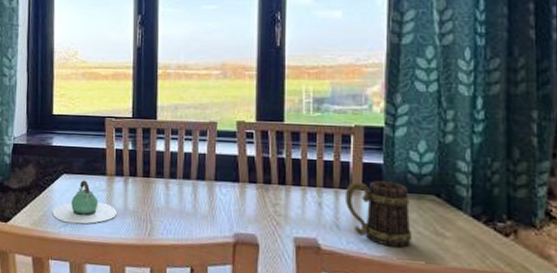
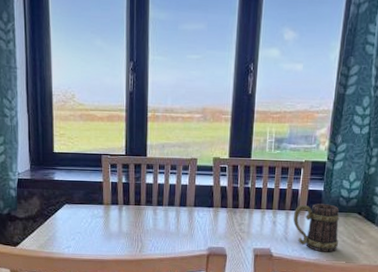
teapot: present [52,180,117,224] -> none [57,209,113,245]

